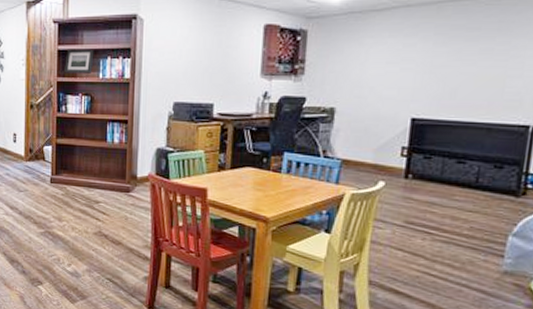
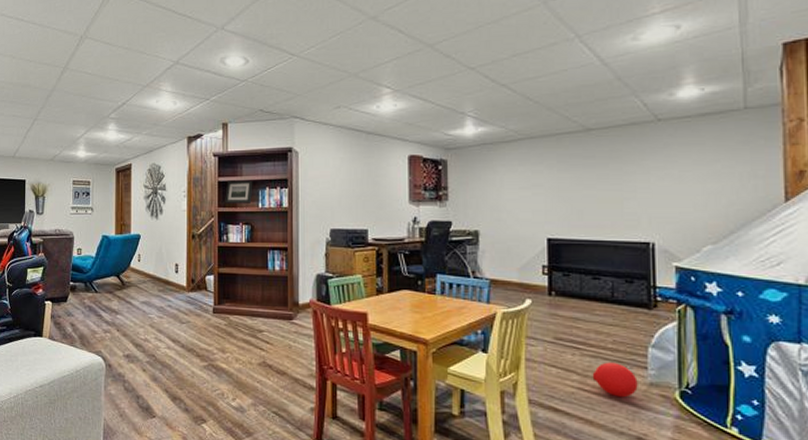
ball: none [441,248,491,285] -> present [592,362,638,398]

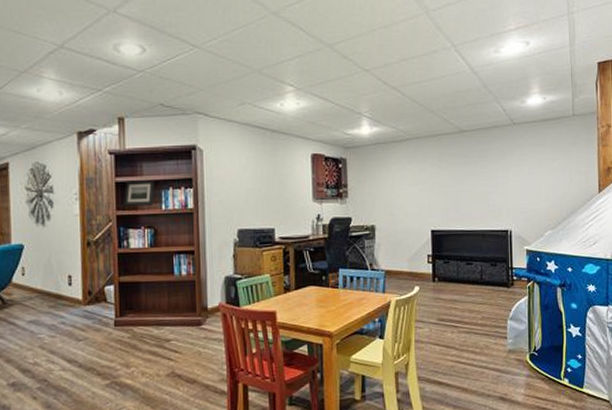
ball: present [592,362,638,398] -> none [467,336,500,366]

